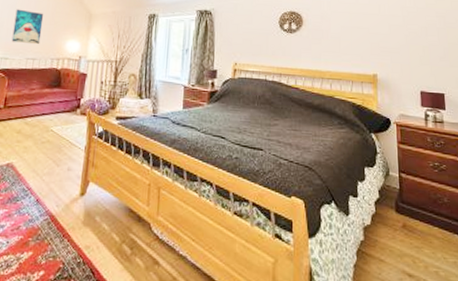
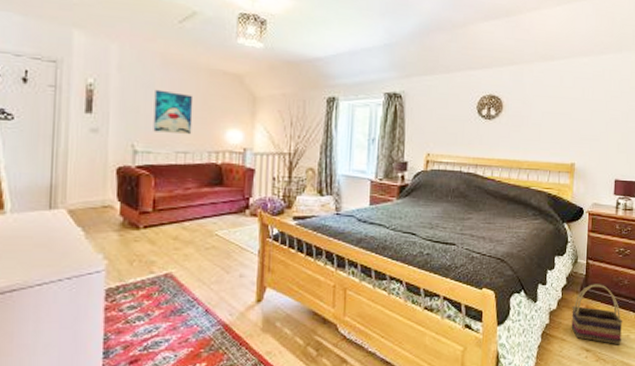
basket: none [388,199,448,273] -> present [571,284,623,345]

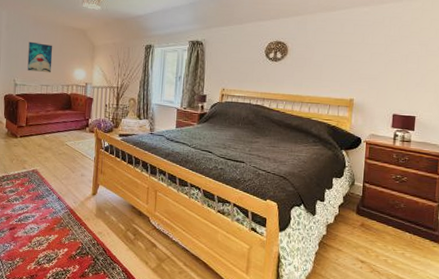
basket: present [571,284,623,345] -> none [347,204,399,261]

